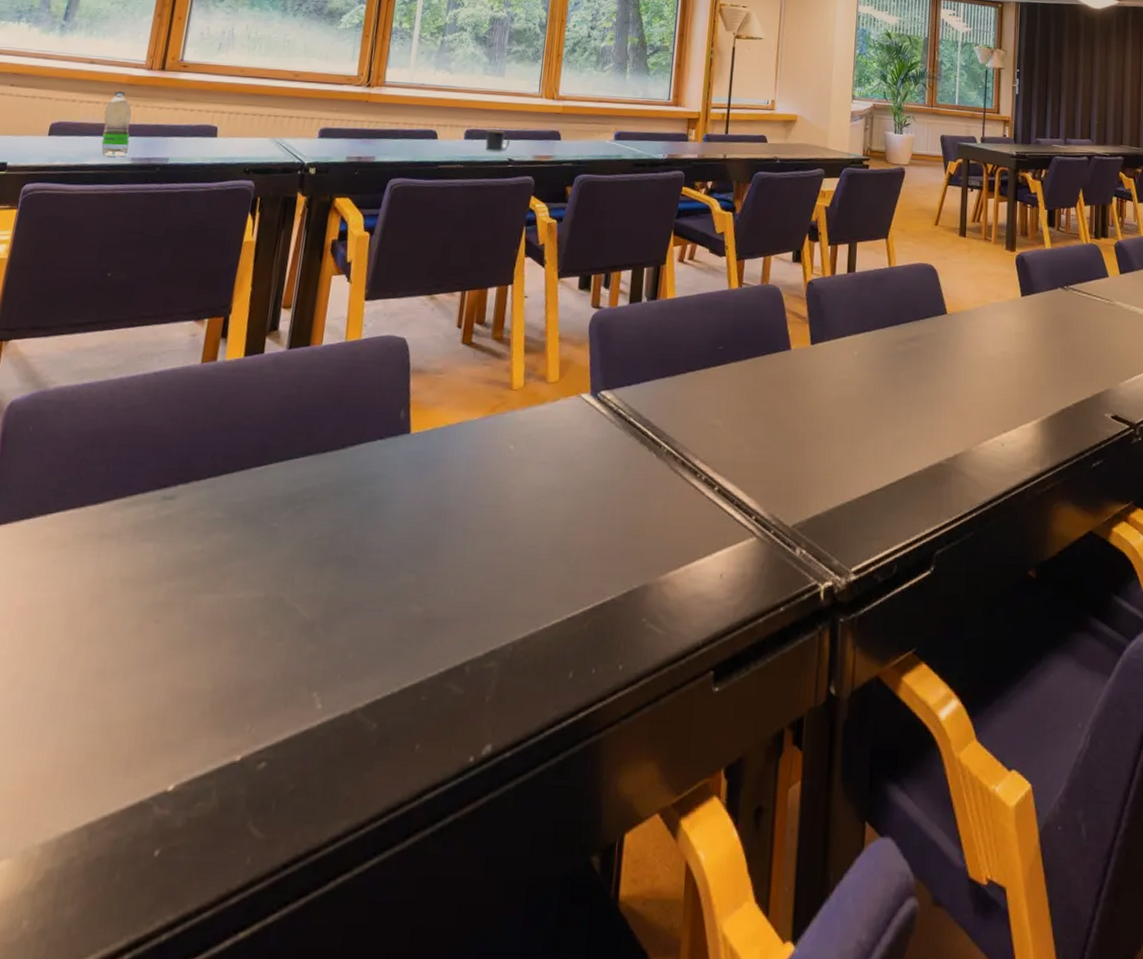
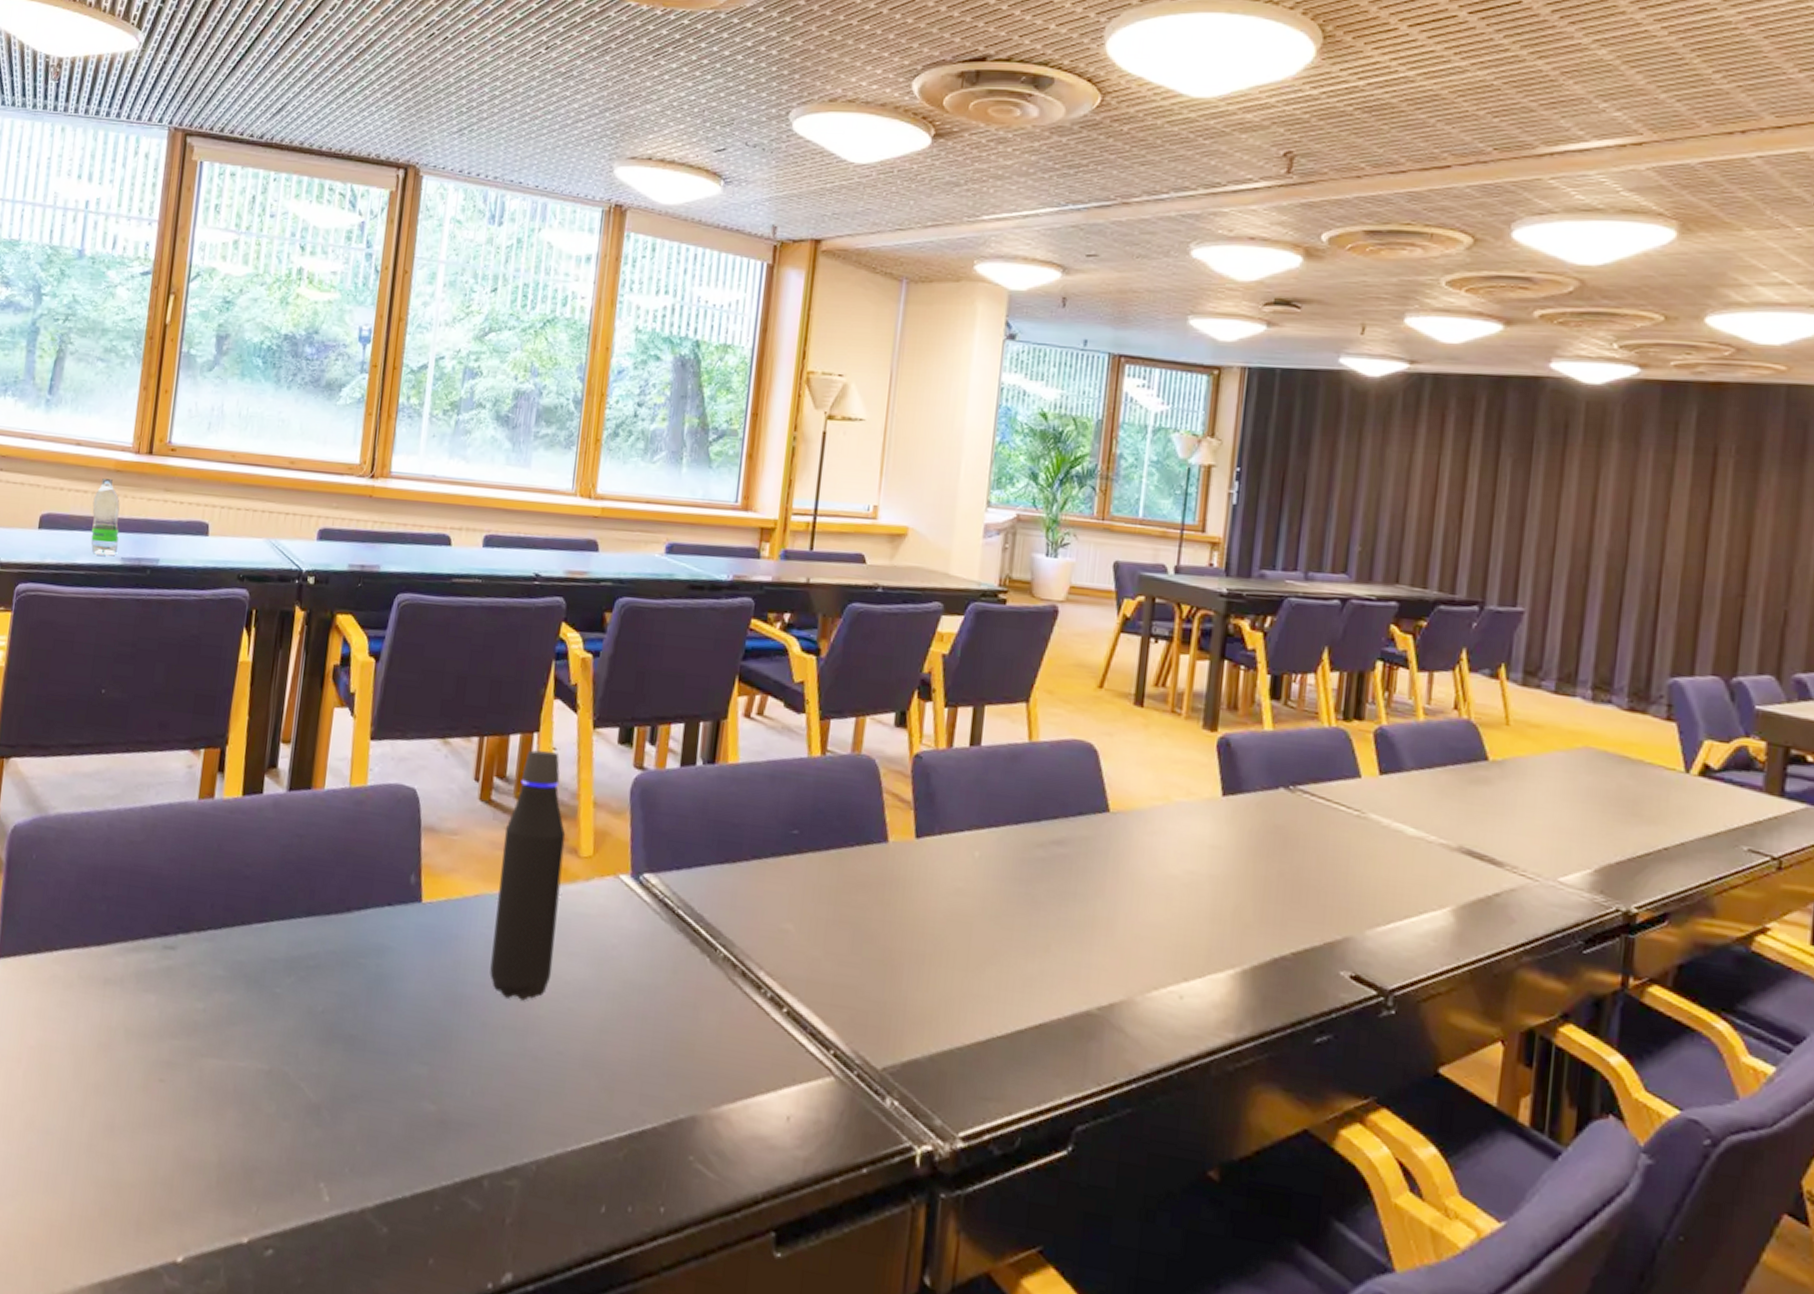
water bottle: none [471,298,536,507] -> present [489,750,566,1001]
mug: present [485,130,510,154] -> none [507,536,537,567]

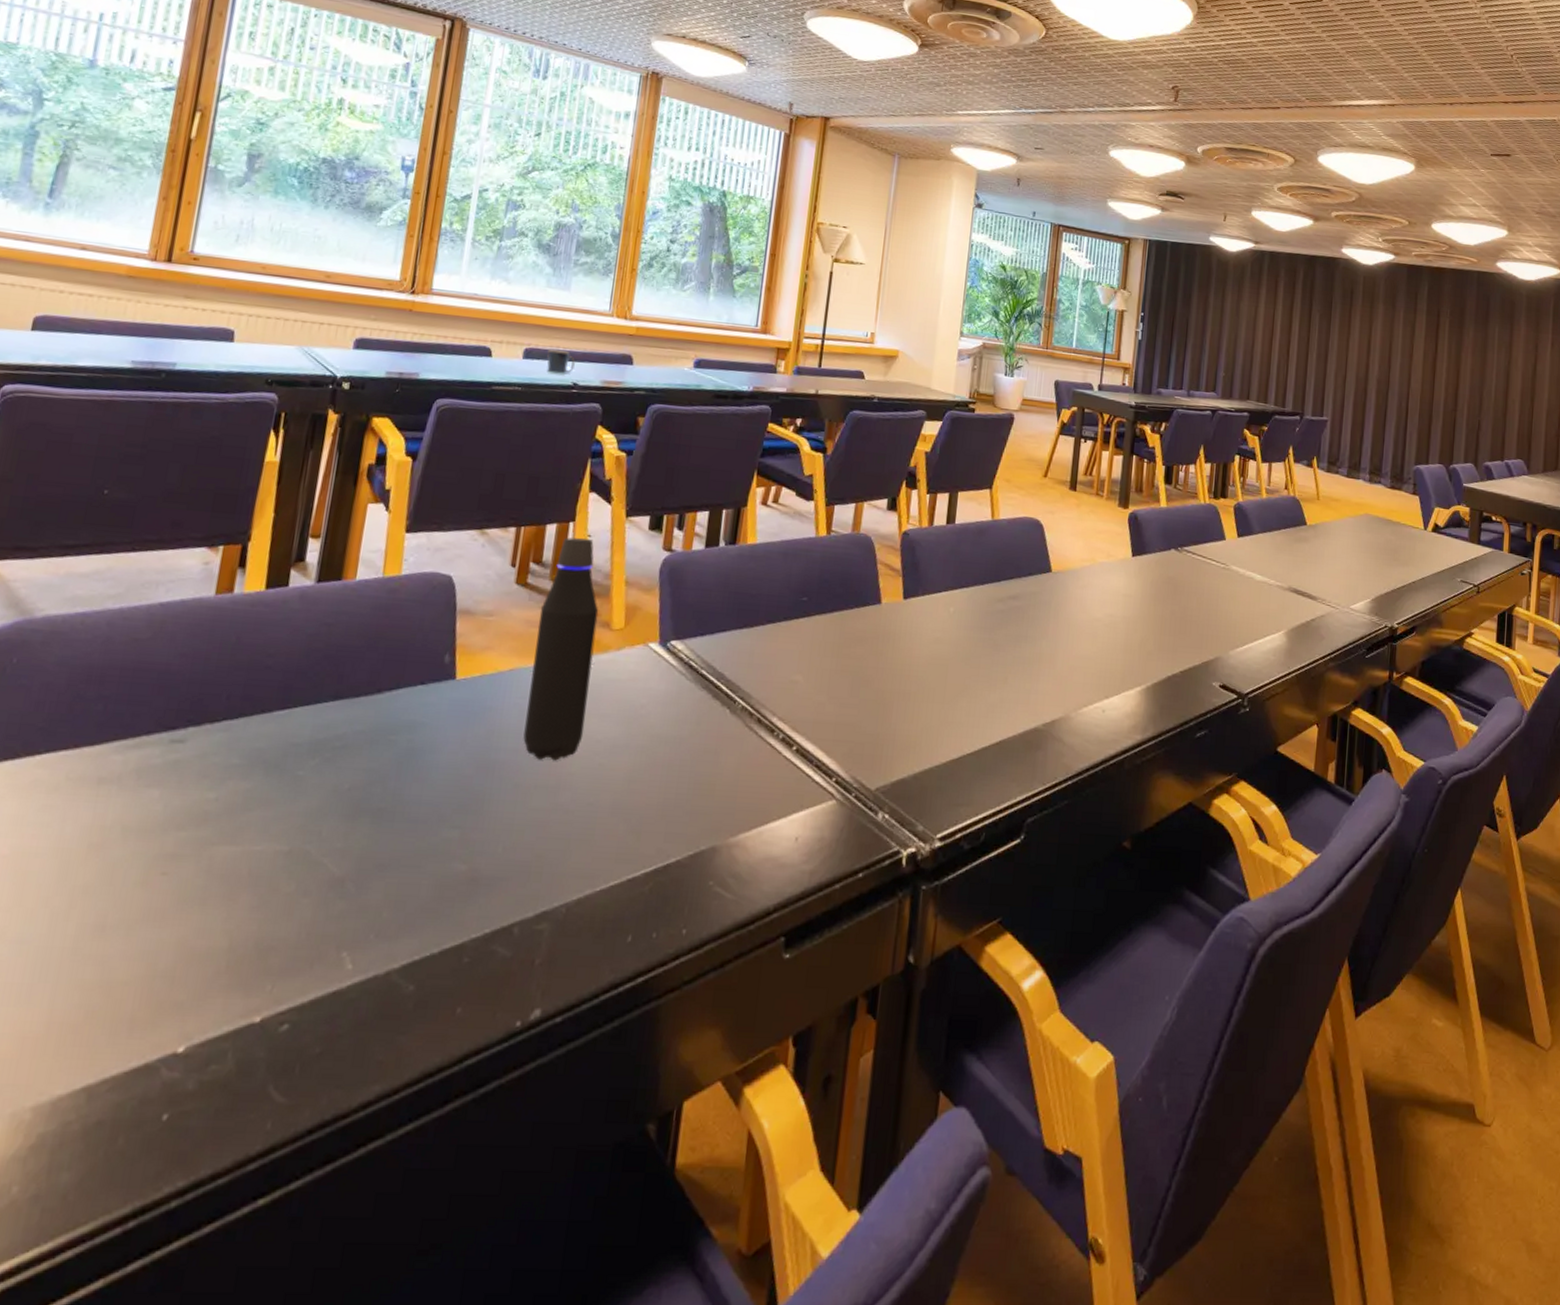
bottle: present [90,479,120,556] -> none [95,283,132,360]
mug: none [507,536,537,567] -> present [546,350,575,377]

